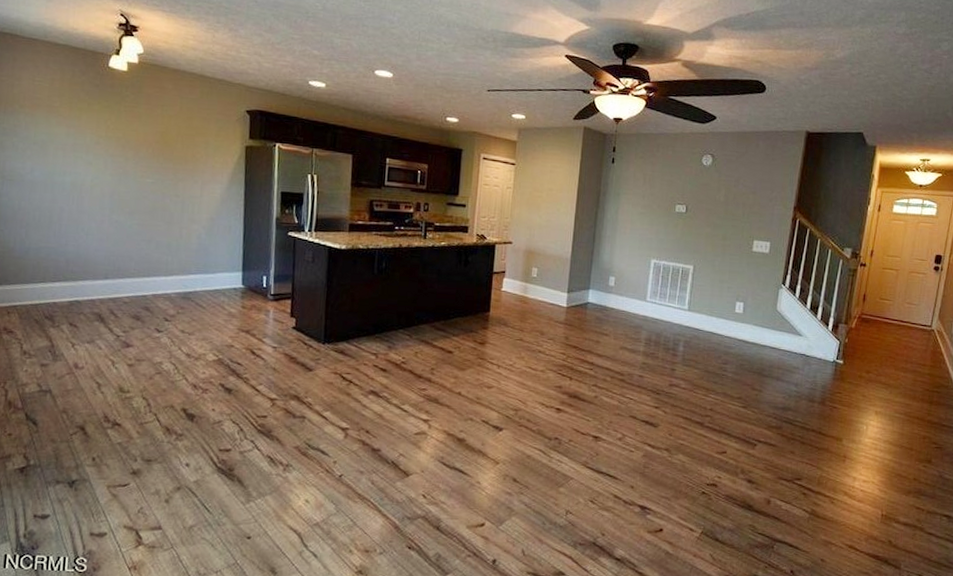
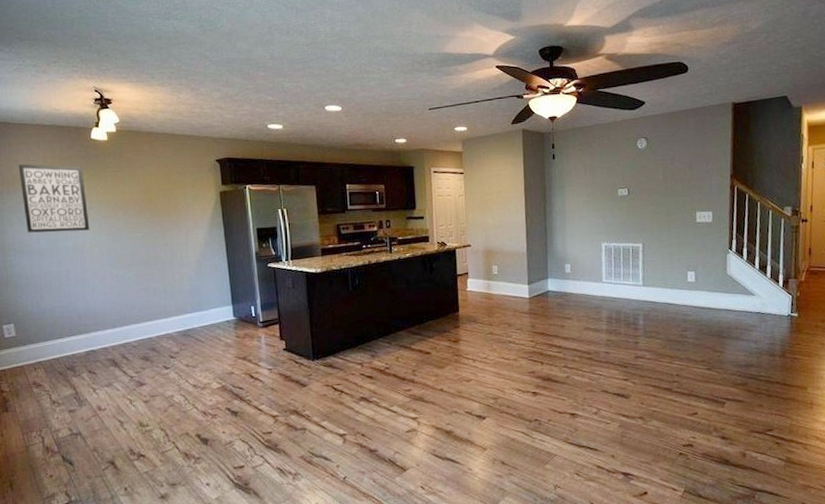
wall art: none [20,83,95,167] -> present [18,164,90,233]

